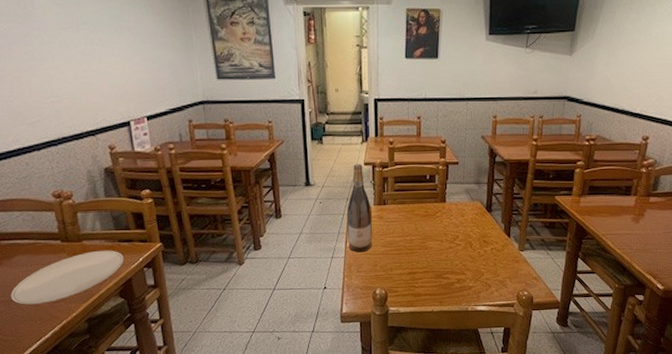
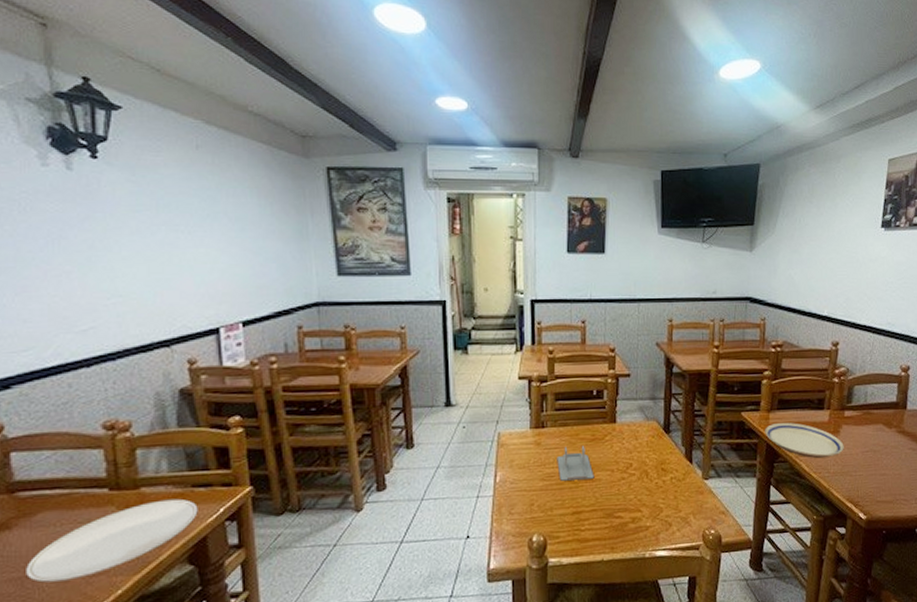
wine bottle: present [346,164,373,253] -> none [496,378,529,489]
napkin holder: none [396,220,427,248] -> present [557,446,595,481]
plate: none [575,205,647,237] -> present [765,422,844,459]

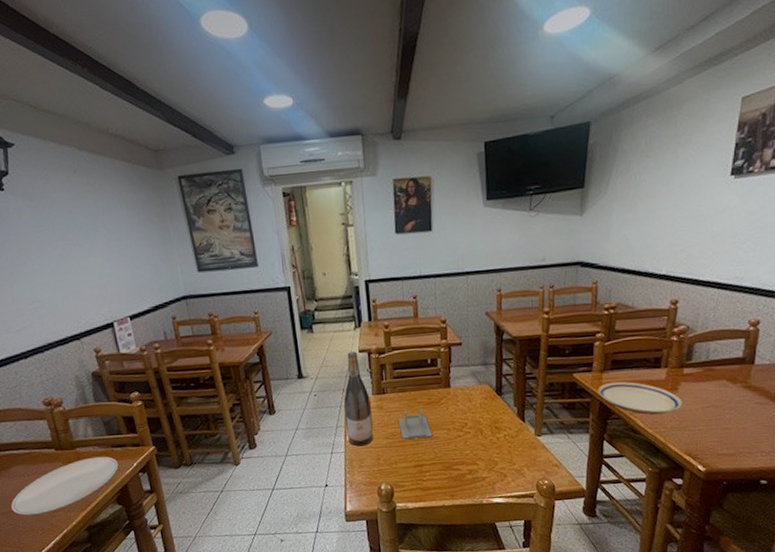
wine bottle: none [496,378,529,489] -> present [343,351,374,447]

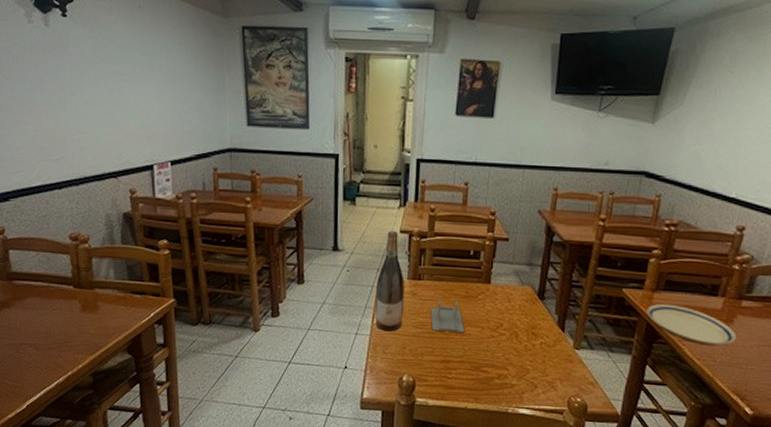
plate: present [11,456,119,516] -> none [20,300,135,352]

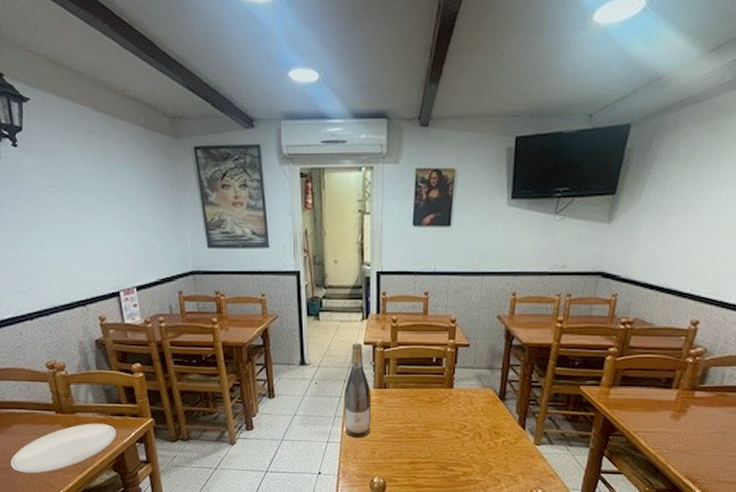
plate: none [20,300,135,352] -> present [10,423,117,473]
napkin holder: present [430,300,465,333] -> none [397,406,431,435]
plate: present [646,303,737,346] -> none [603,398,689,436]

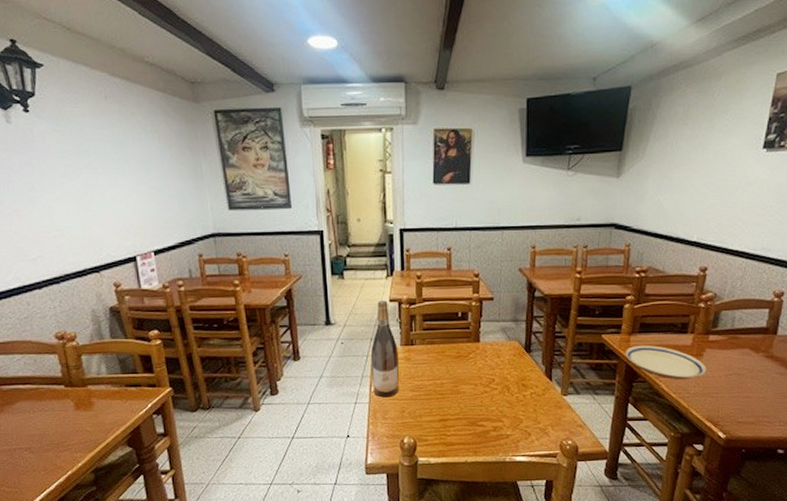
plate: present [10,423,117,473] -> none [13,395,132,454]
plate: none [603,398,689,436] -> present [625,344,707,380]

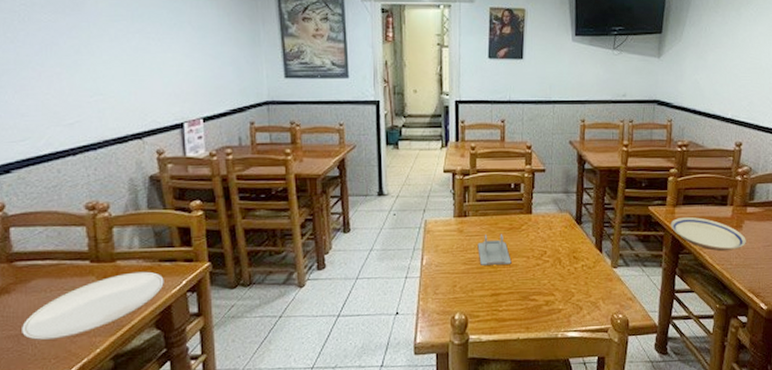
plate: none [13,395,132,454] -> present [22,271,164,340]
wine bottle: present [370,301,400,398] -> none [423,171,452,272]
napkin holder: none [425,362,459,392] -> present [477,234,512,265]

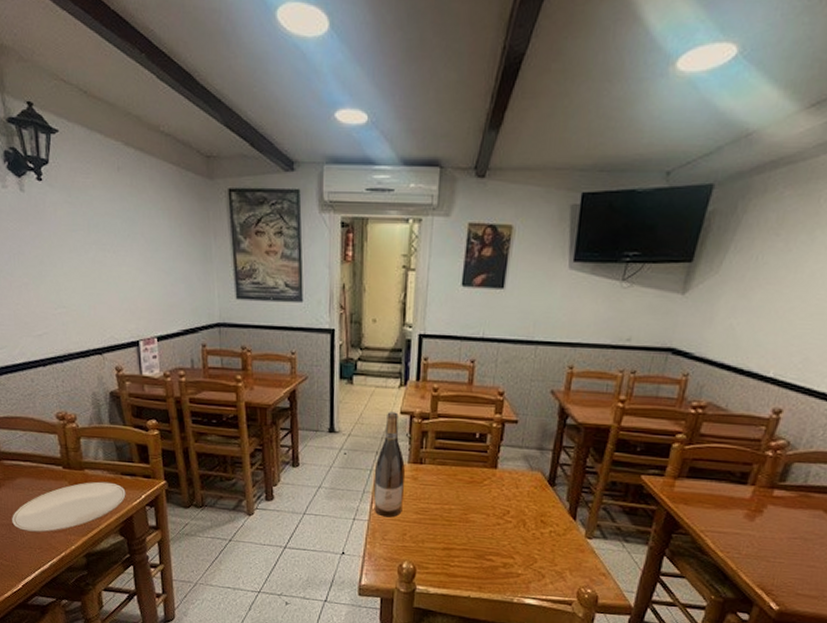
wine bottle: none [423,171,452,272] -> present [373,412,406,518]
napkin holder: present [477,234,512,265] -> none [432,485,469,520]
plate: present [670,216,746,251] -> none [666,491,766,538]

